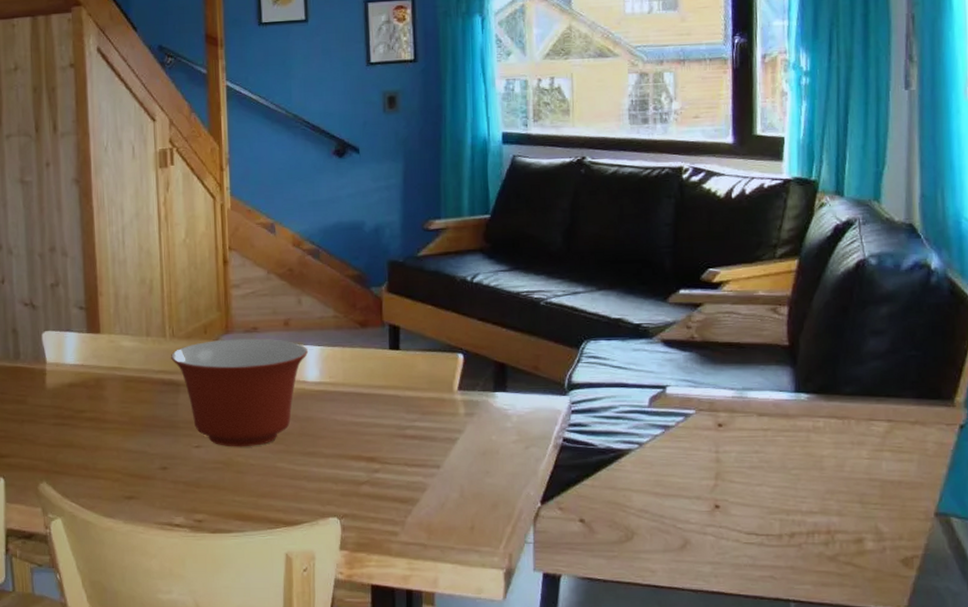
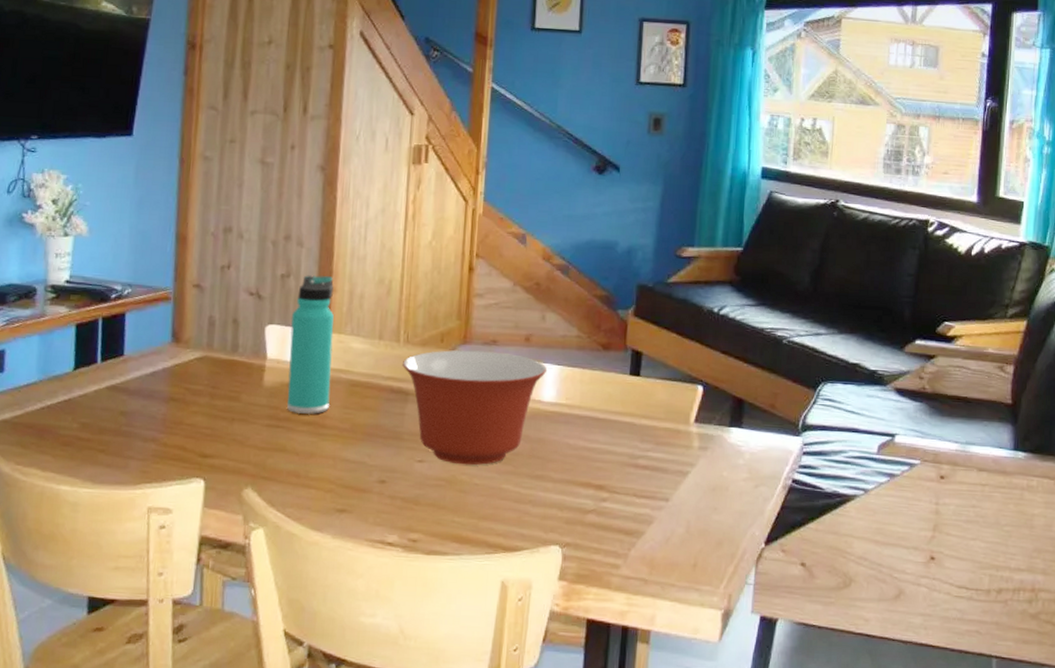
thermos bottle: none [64,280,108,412] -> present [287,275,334,415]

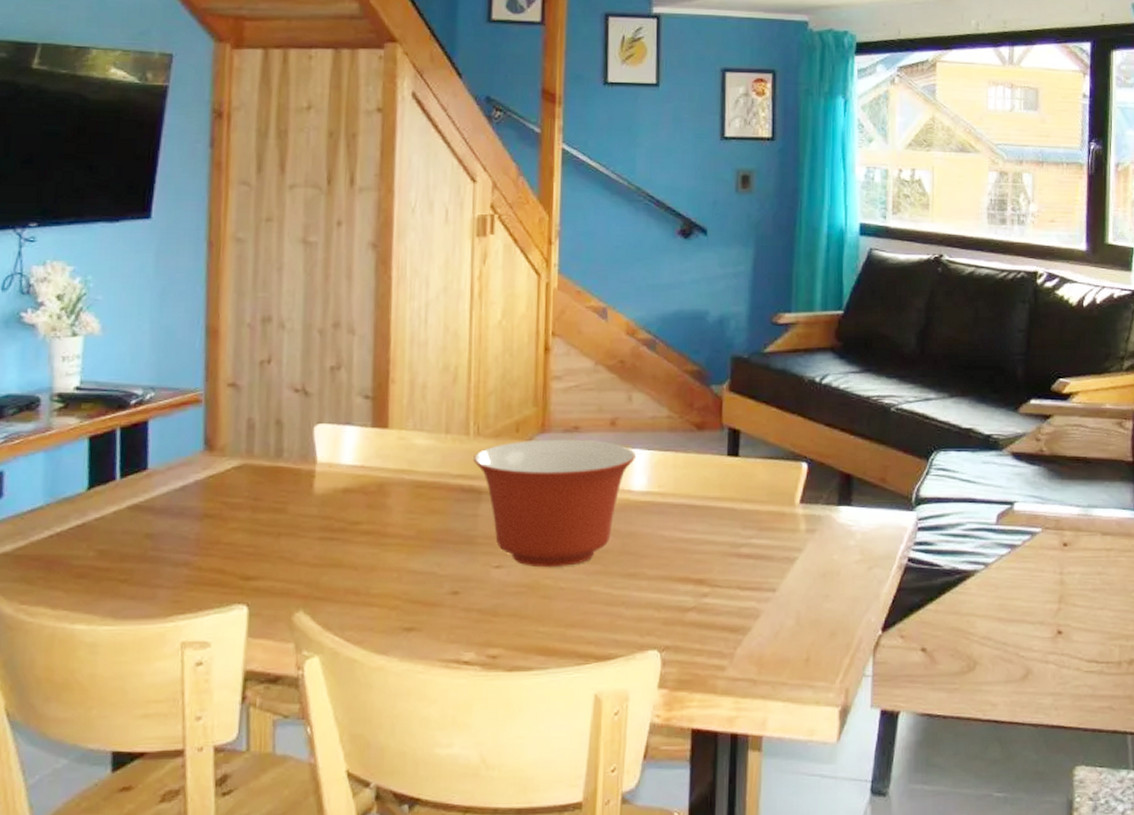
thermos bottle: present [287,275,334,415] -> none [342,364,394,524]

